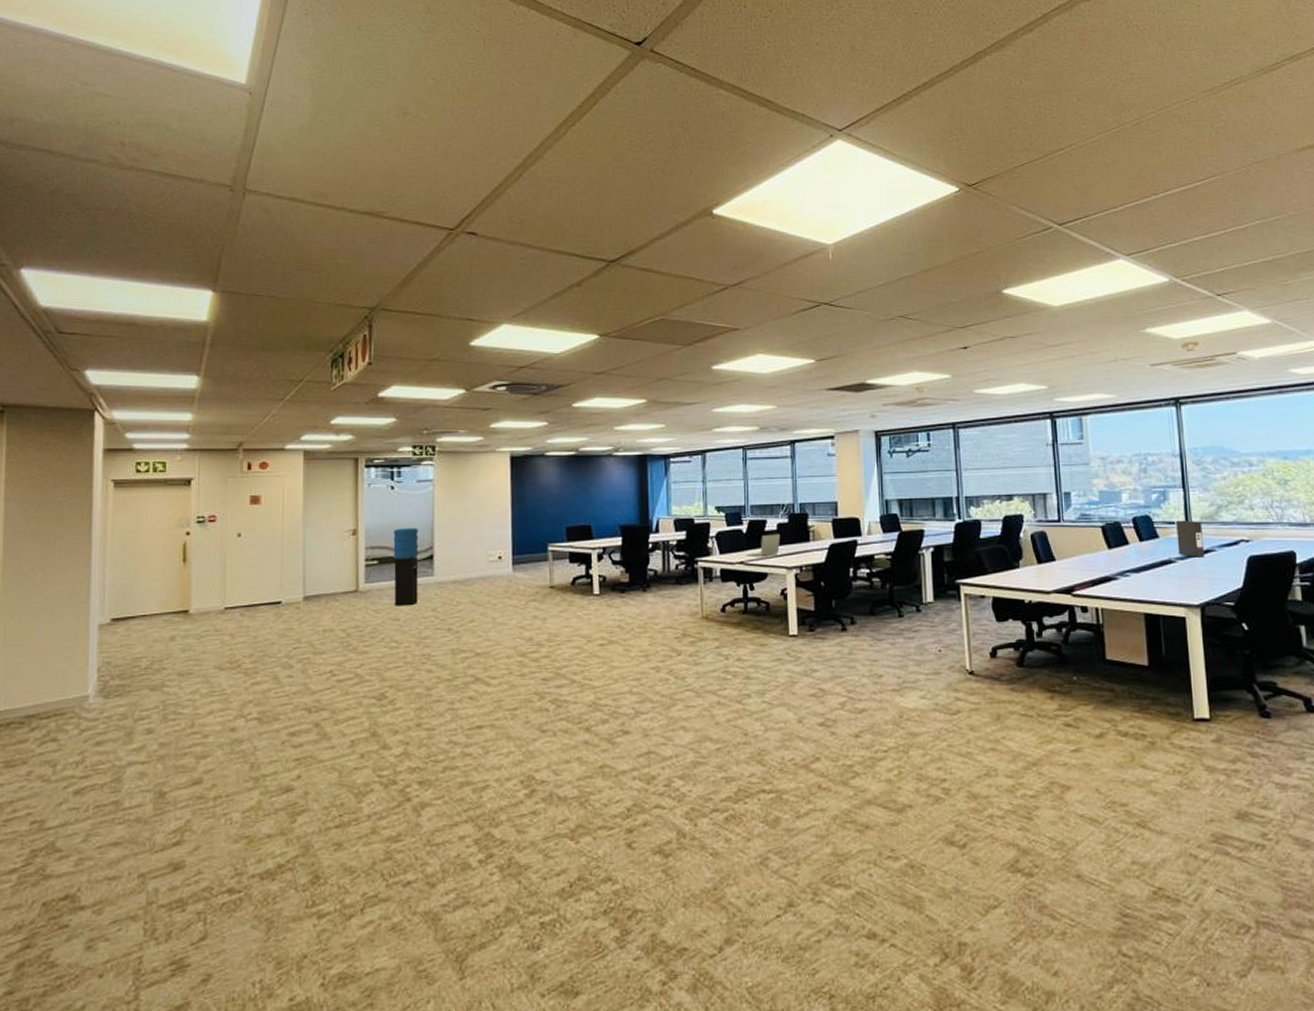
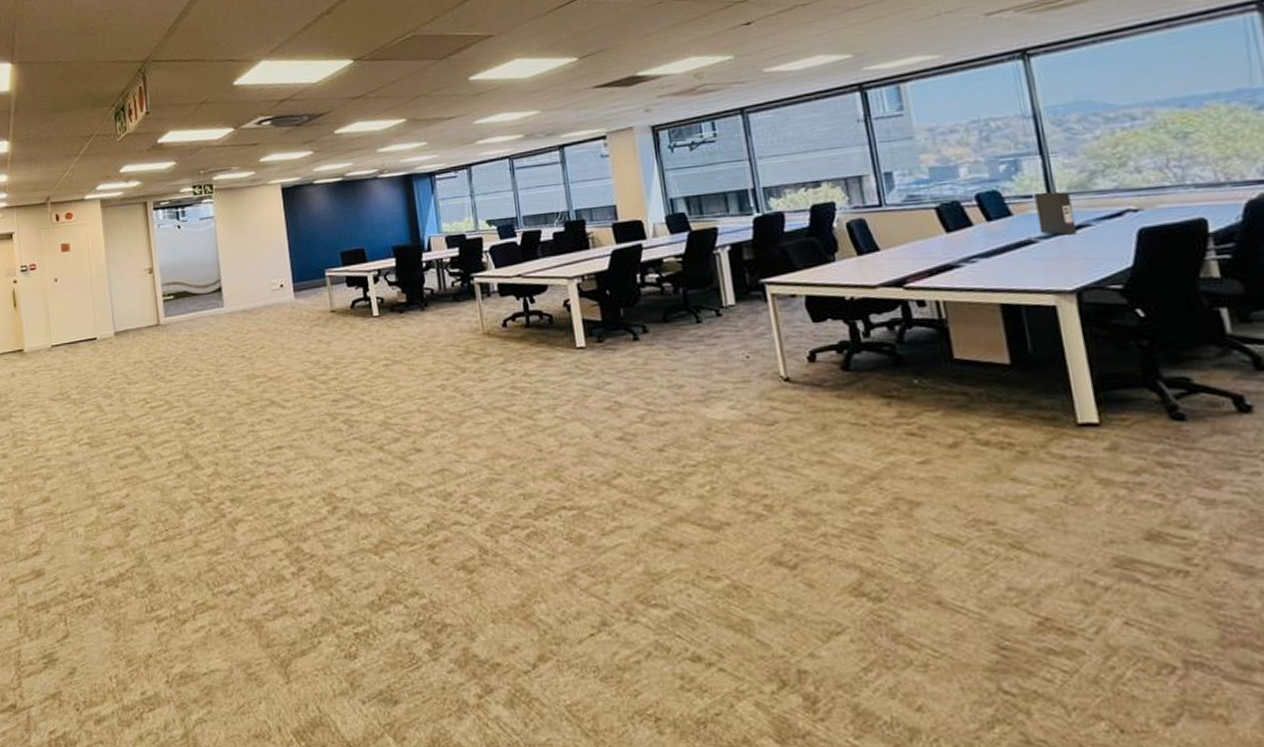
water cooler: present [393,527,419,606] -> none [184,262,212,337]
laptop: present [746,534,780,557] -> none [523,243,558,269]

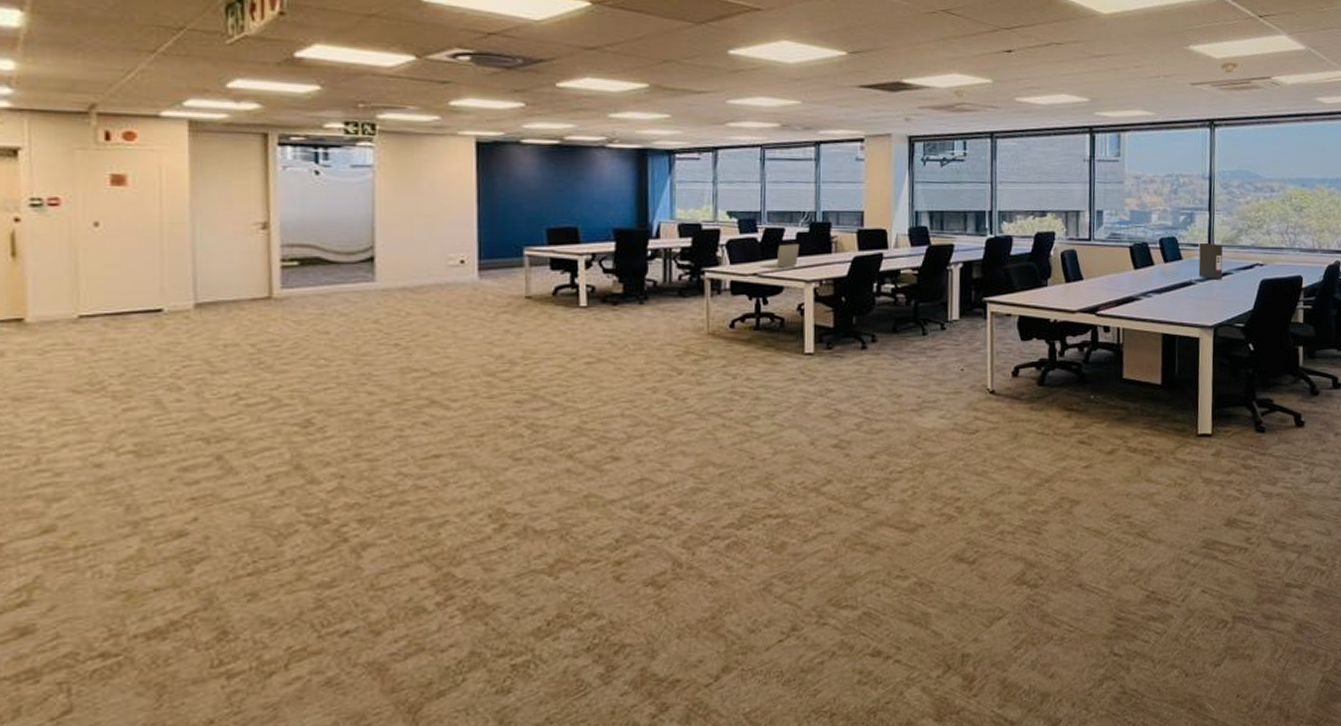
laptop: none [523,243,558,269] -> present [760,244,799,269]

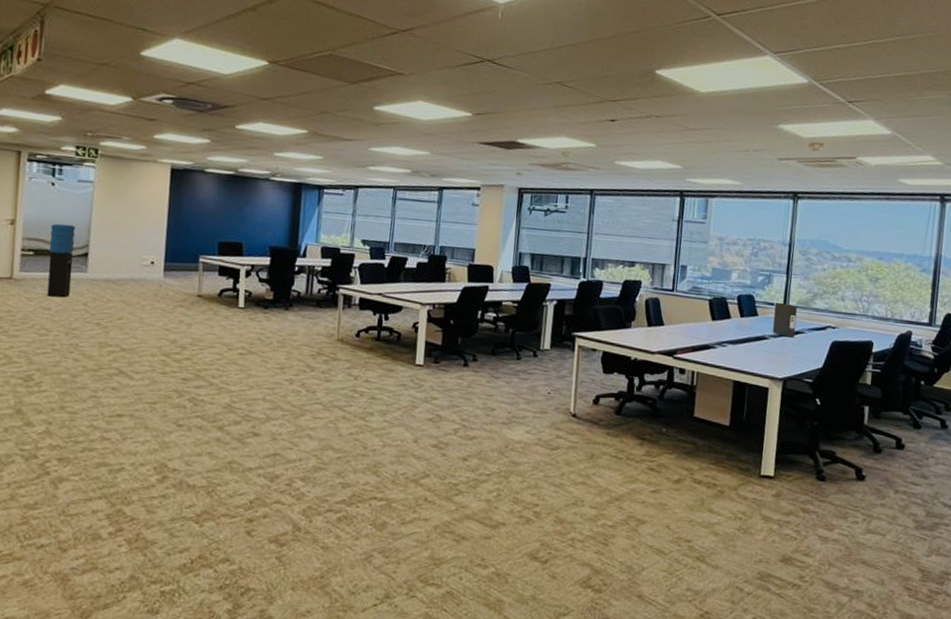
water cooler: none [319,222,355,317] -> present [47,223,75,298]
laptop: present [760,244,799,269] -> none [385,271,418,291]

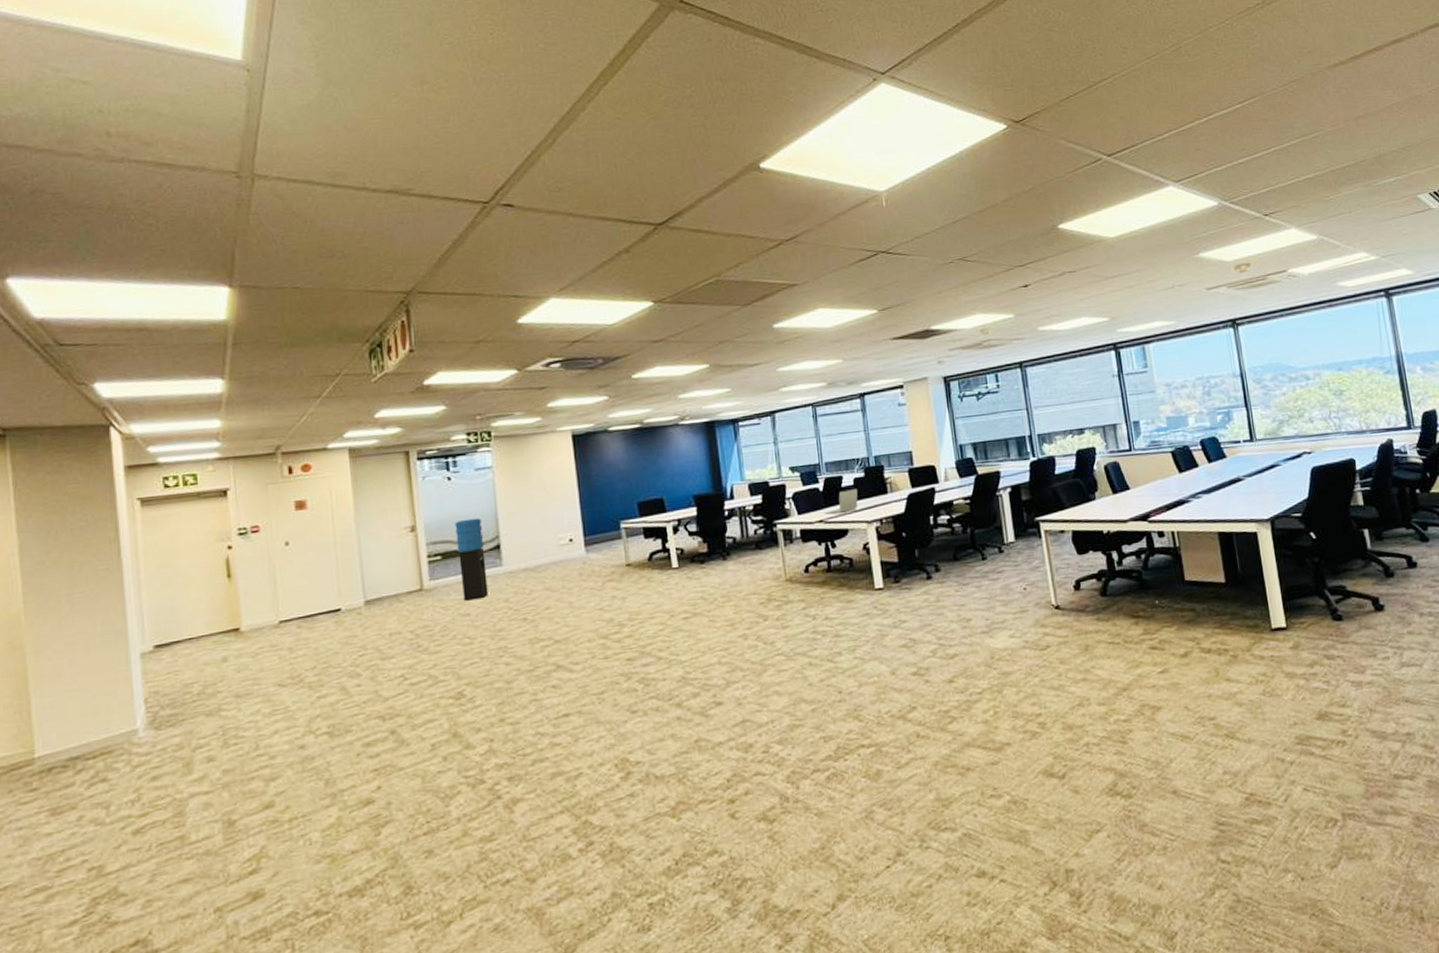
laptop: none [385,271,418,291] -> present [825,489,858,514]
binder: present [772,303,797,338] -> none [1241,438,1271,474]

